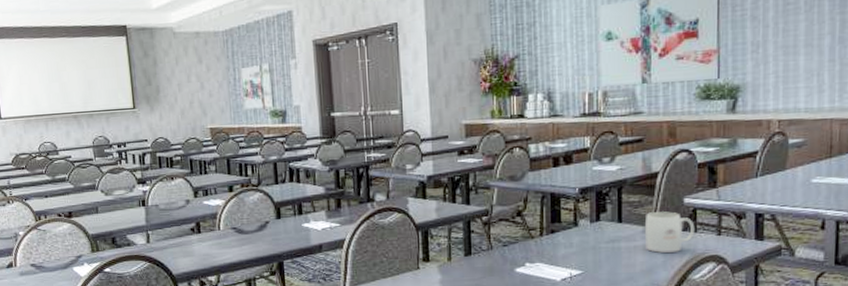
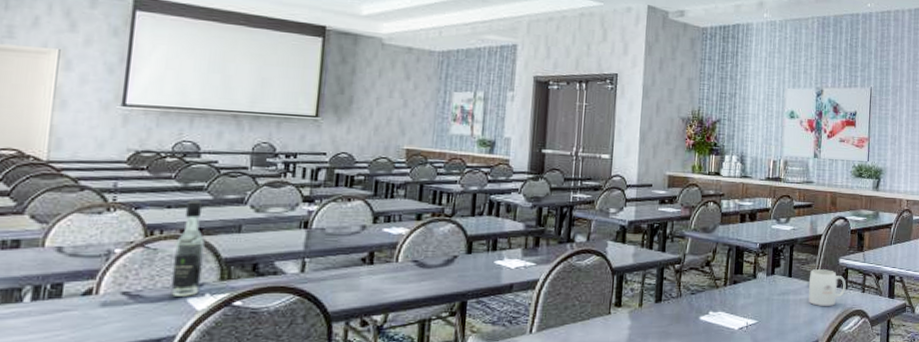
bottle: none [56,189,80,266] -> present [170,200,205,296]

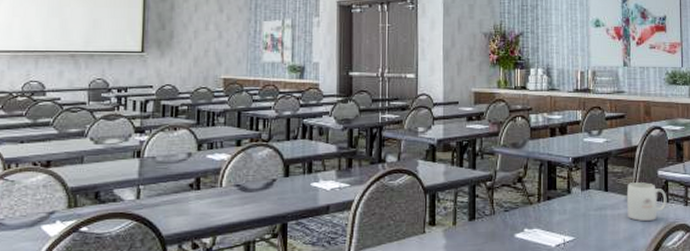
bottle: present [170,200,205,296] -> none [27,135,53,224]

